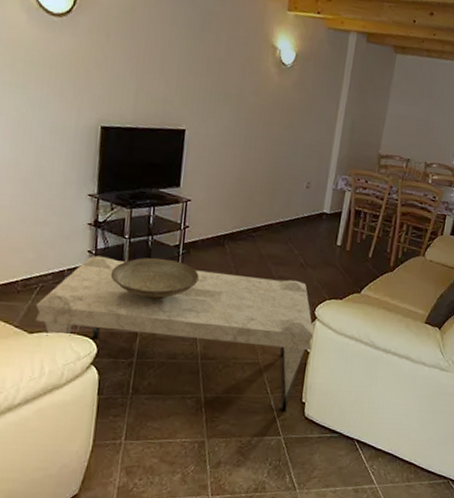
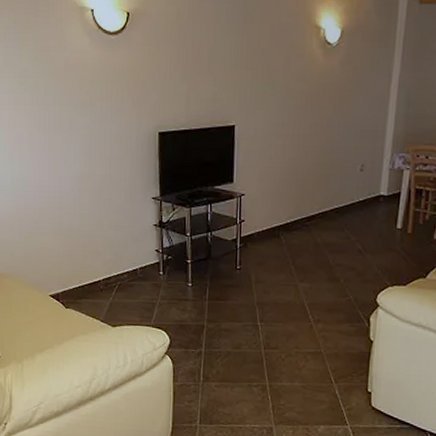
coffee table: present [35,255,314,412] -> none [116,254,377,401]
decorative bowl: present [110,257,199,300] -> none [176,253,257,292]

